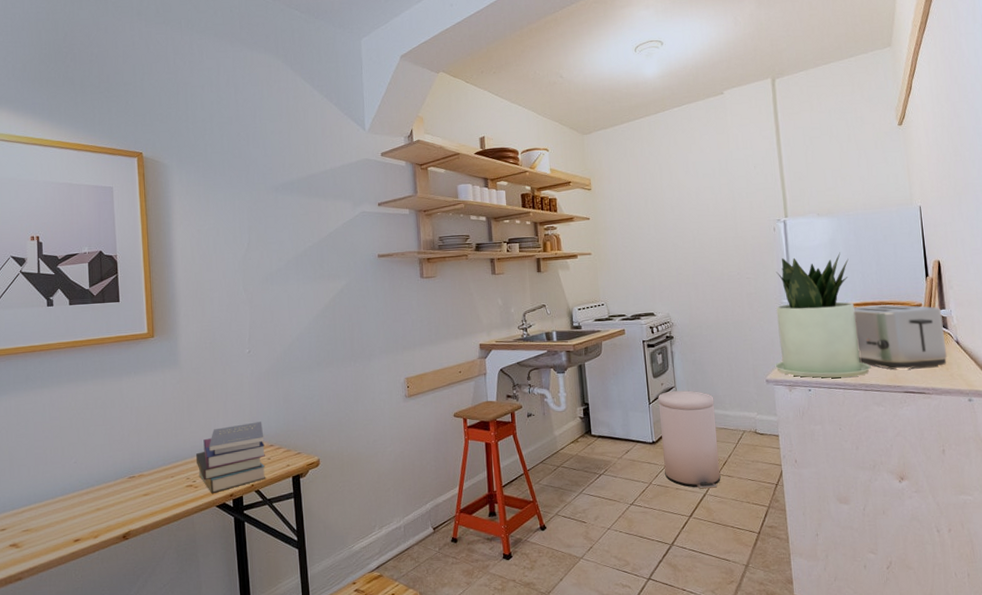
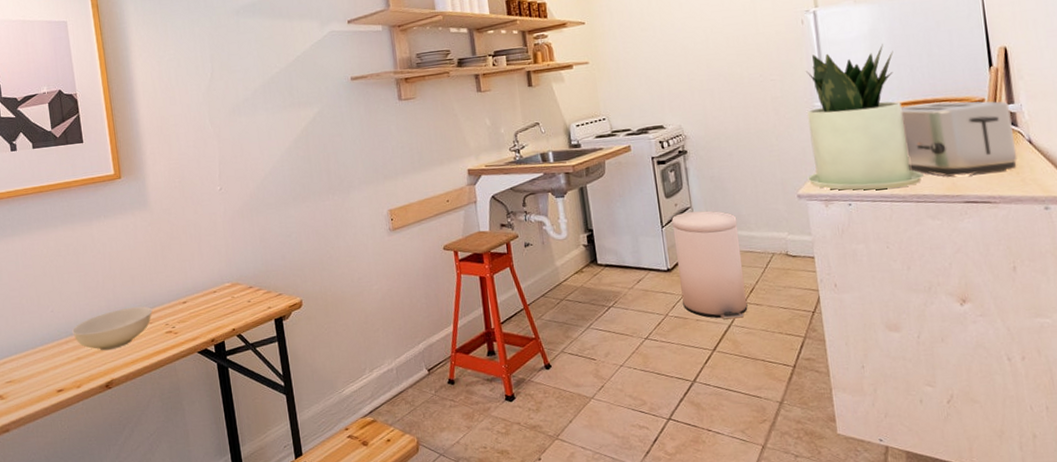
bowl: none [93,460,175,502] -> present [71,306,153,351]
books: present [195,422,266,493] -> none [173,262,248,339]

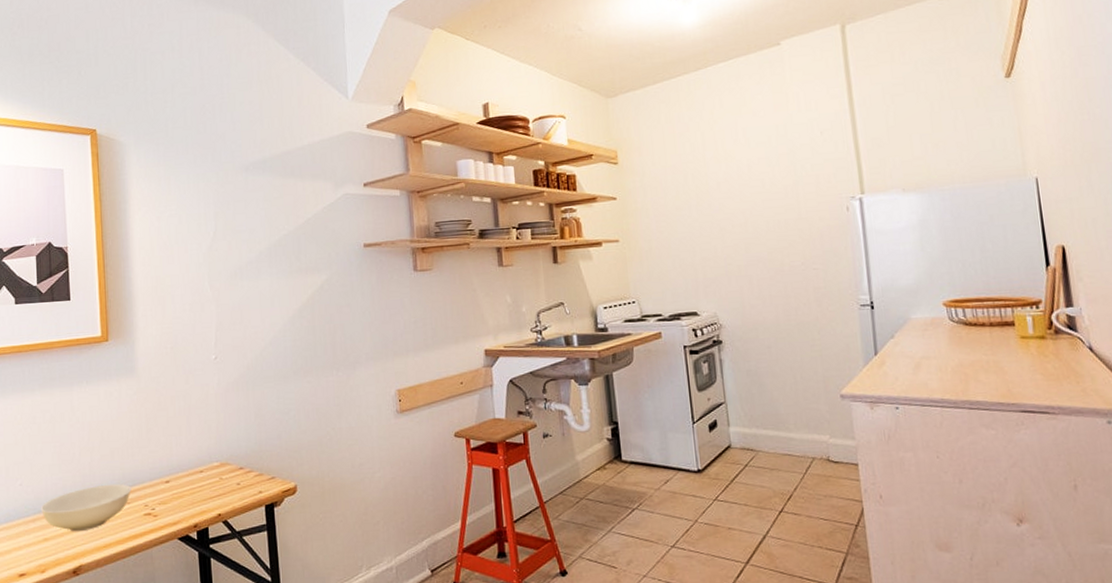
pedal bin: present [671,210,748,320] -> none [704,407,785,529]
planter: present [805,44,924,191] -> none [850,236,977,394]
toaster: present [900,101,1018,177] -> none [951,301,1077,383]

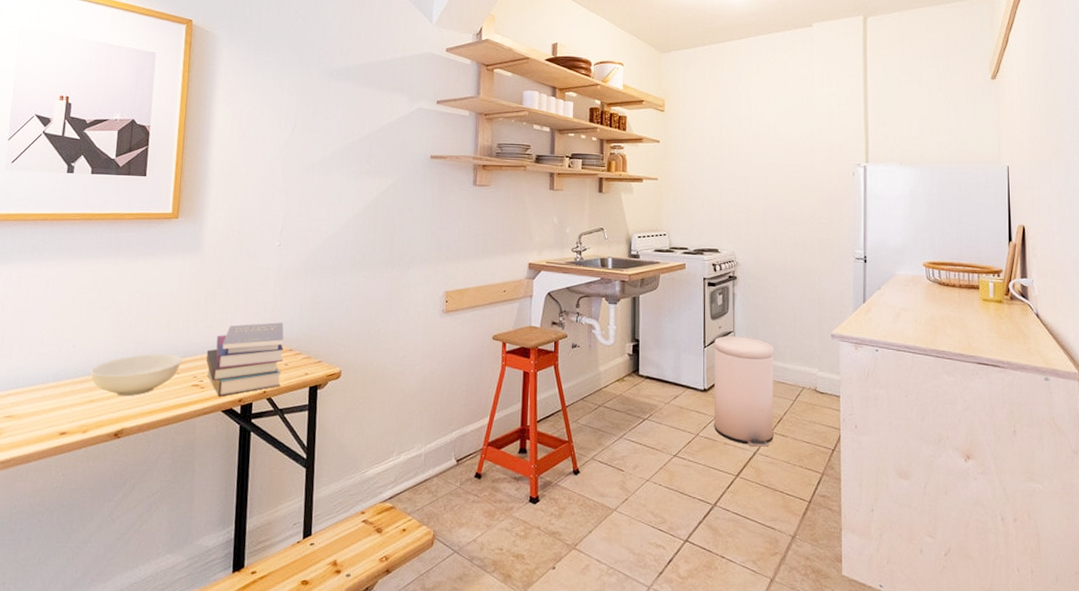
books: none [154,440,235,524] -> present [206,322,284,396]
pedal bin: none [704,407,785,529] -> present [714,335,774,447]

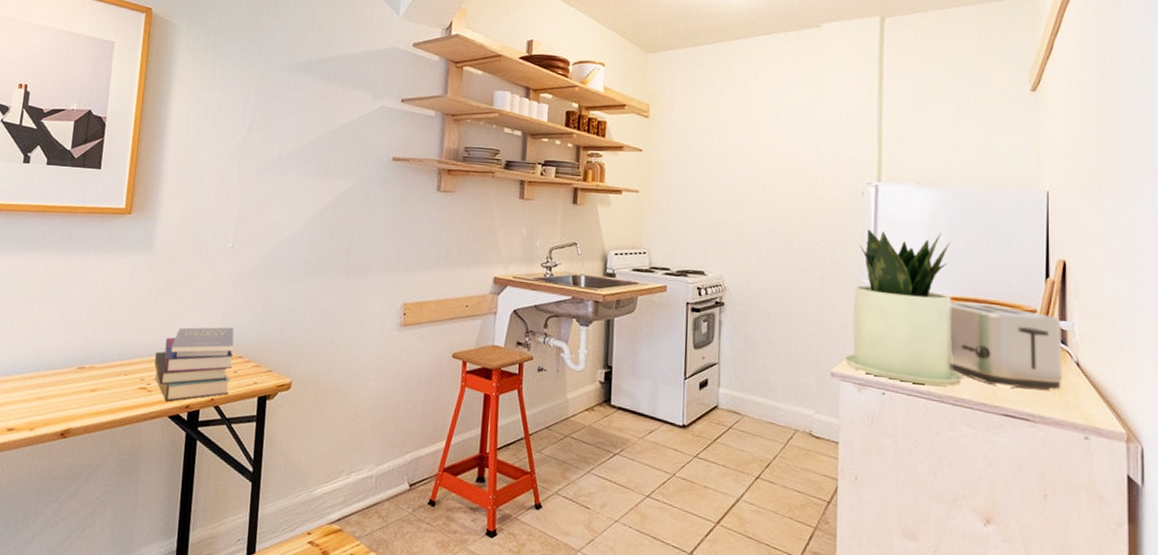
bowl: present [90,353,183,397] -> none [39,353,131,396]
pedal bin: present [714,335,774,447] -> none [693,367,764,494]
planter: none [841,205,944,341] -> present [843,229,964,386]
toaster: none [930,265,1026,339] -> present [949,301,1063,390]

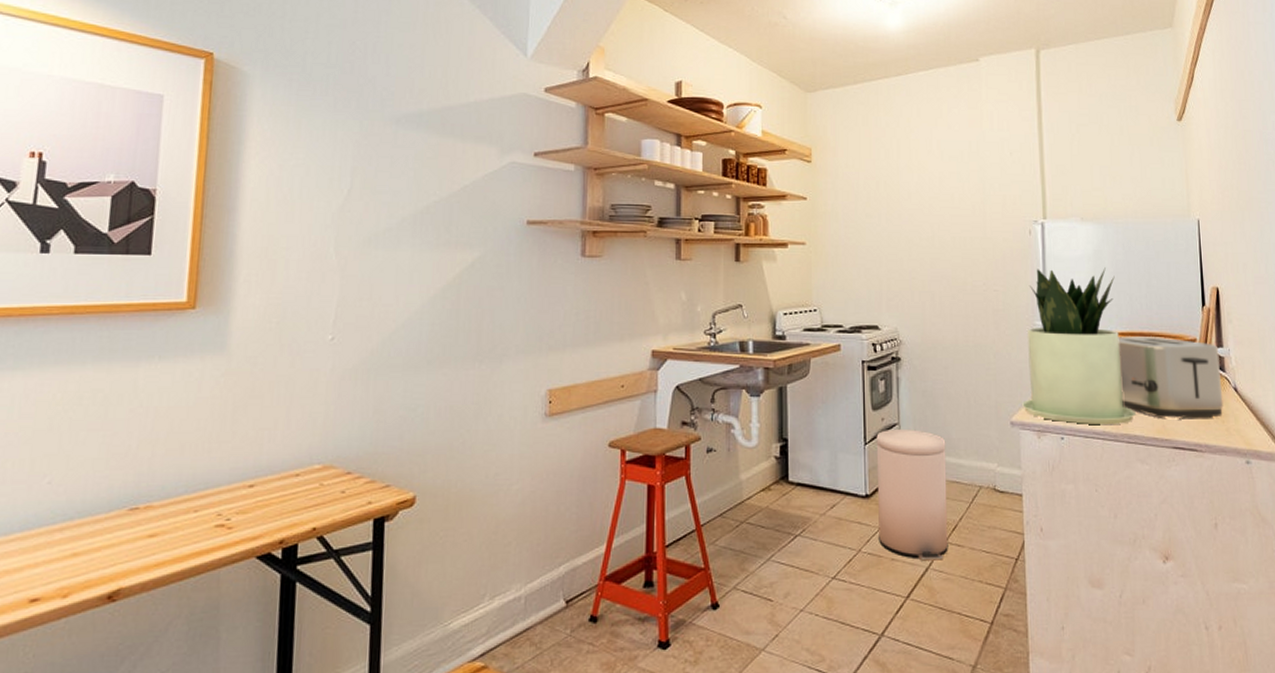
books: present [154,327,234,401] -> none [234,438,340,538]
pedal bin: none [693,367,764,494] -> present [876,428,948,561]

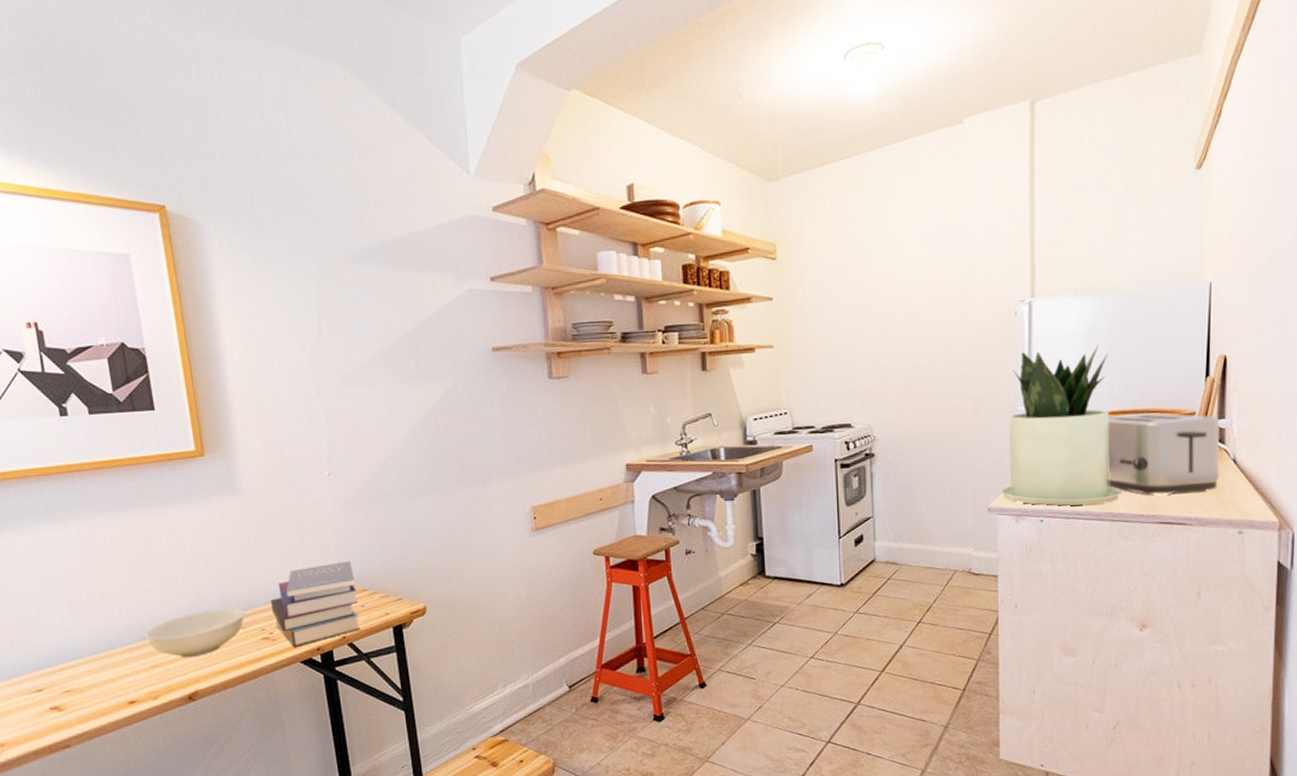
bowl: none [72,486,203,546] -> present [144,608,246,658]
books: none [234,438,340,538] -> present [270,561,361,647]
pedal bin: present [876,428,948,561] -> none [850,521,922,639]

